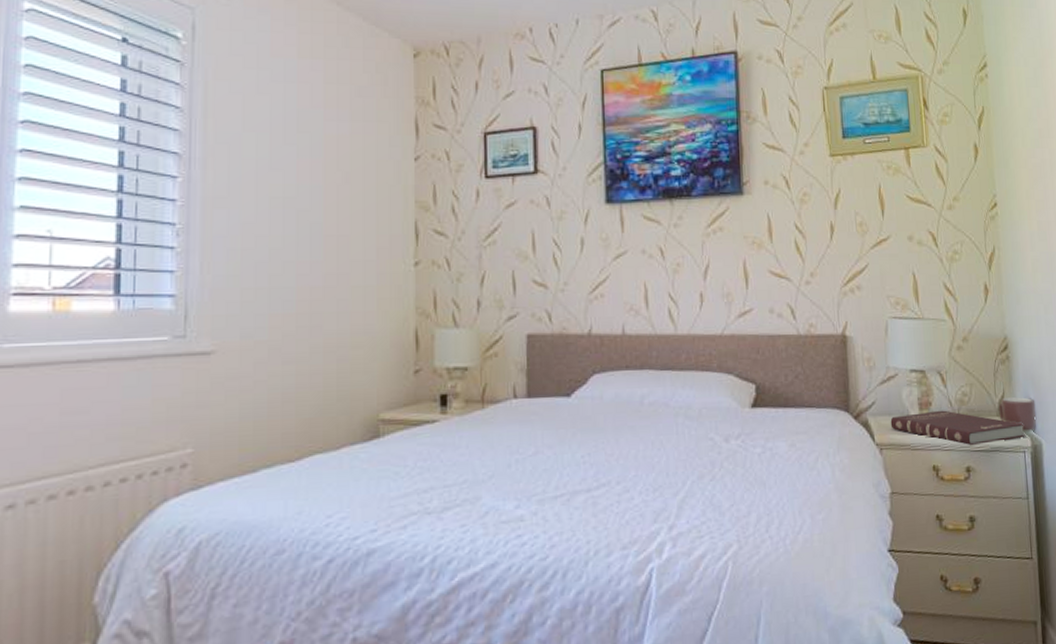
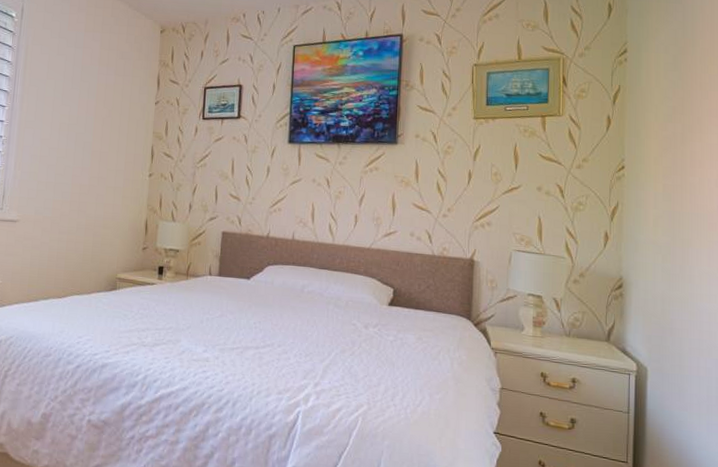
book: present [890,410,1025,446] -> none [506,328,632,363]
mug: present [998,397,1036,433] -> none [608,327,644,359]

